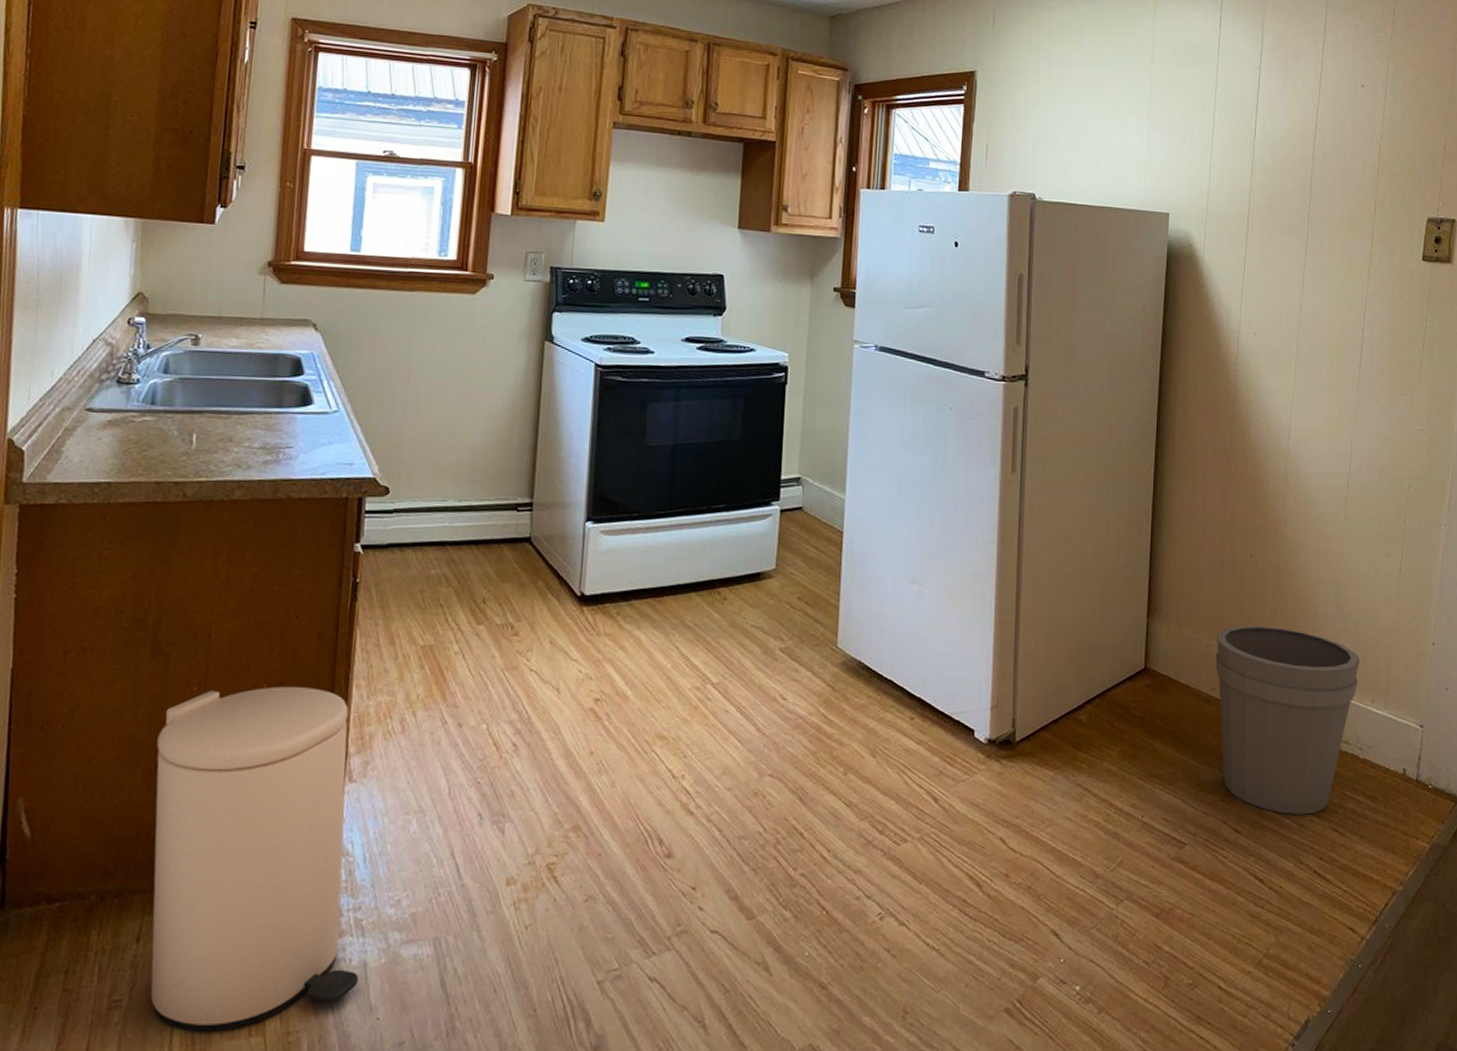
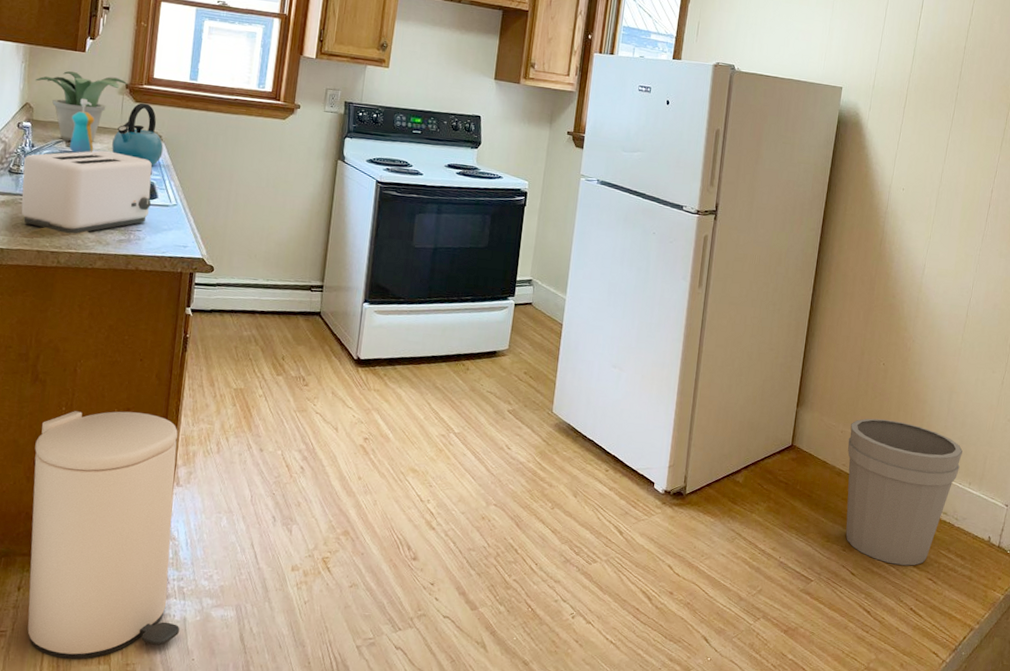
toaster: none [133,347,306,458] -> present [21,150,153,234]
potted plant: none [150,248,271,339] -> present [35,70,128,142]
soap dispenser: none [195,283,229,354] -> present [69,99,95,154]
kettle: none [251,283,319,363] -> present [111,103,164,166]

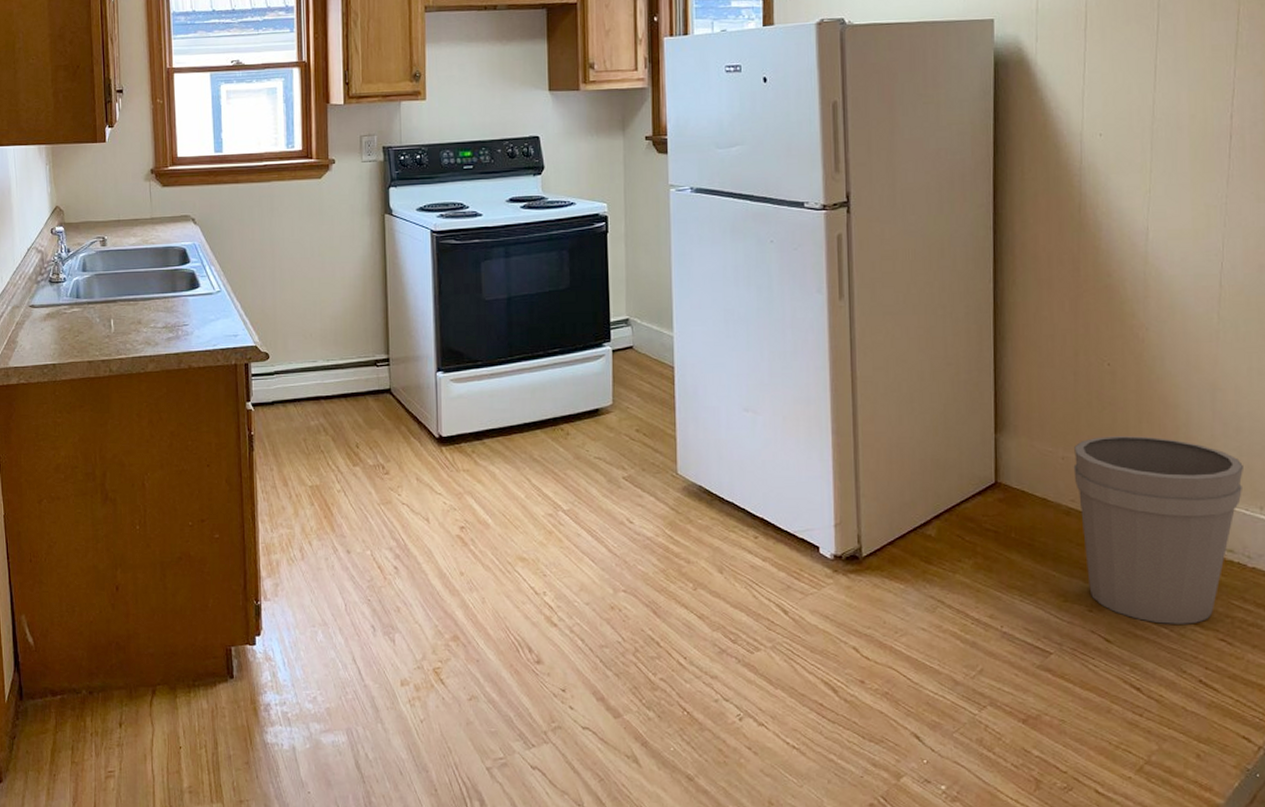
toaster: present [21,150,153,234] -> none [62,244,194,339]
pedal bin: present [27,411,180,660] -> none [115,524,291,799]
potted plant: present [35,70,128,142] -> none [62,163,153,240]
soap dispenser: present [69,99,95,154] -> none [103,192,129,252]
kettle: present [111,103,164,166] -> none [145,186,198,252]

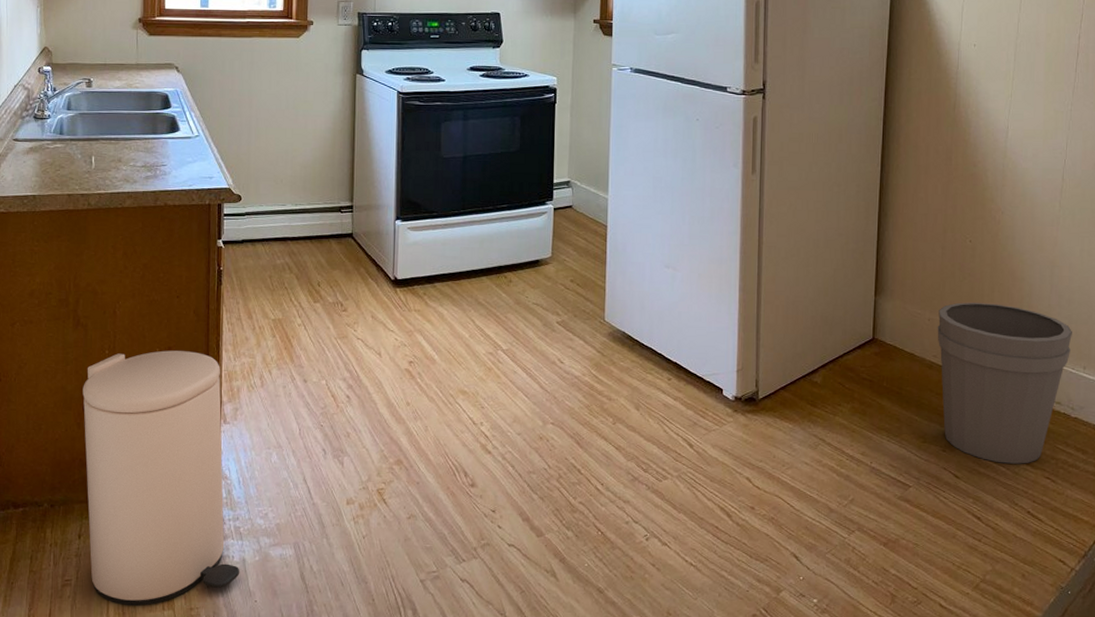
pedal bin: none [115,524,291,799] -> present [82,350,240,607]

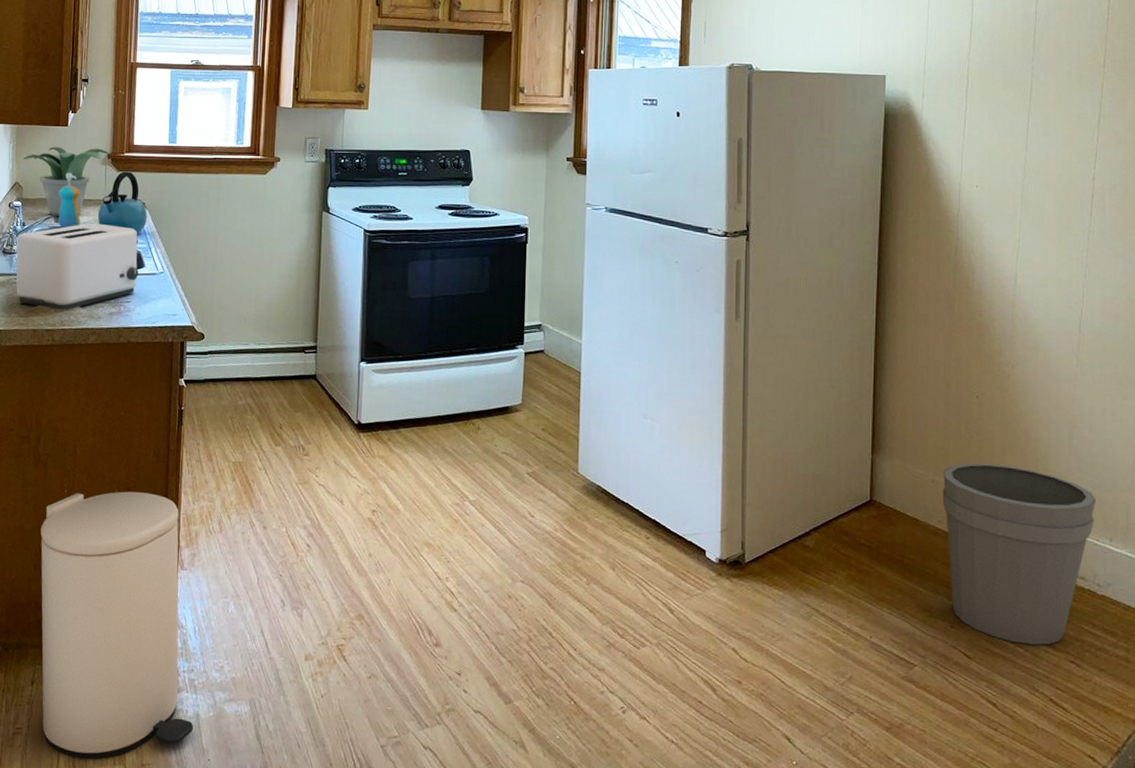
toaster: none [47,87,173,175] -> present [15,223,138,310]
potted plant: none [52,10,141,82] -> present [23,146,110,217]
soap dispenser: none [89,37,113,94] -> present [57,173,81,229]
kettle: none [130,35,181,98] -> present [97,171,147,234]

